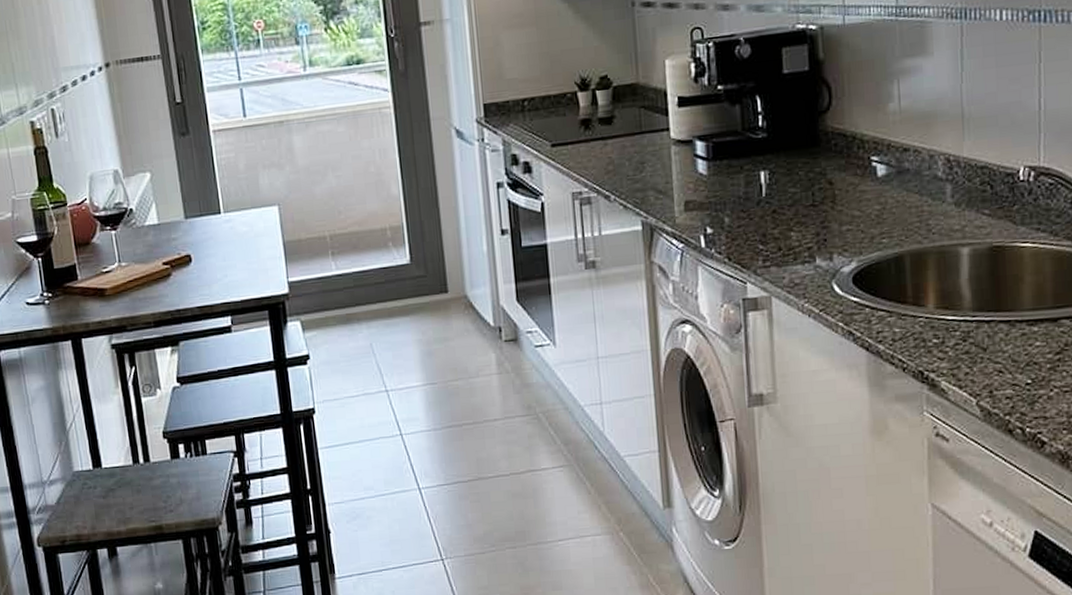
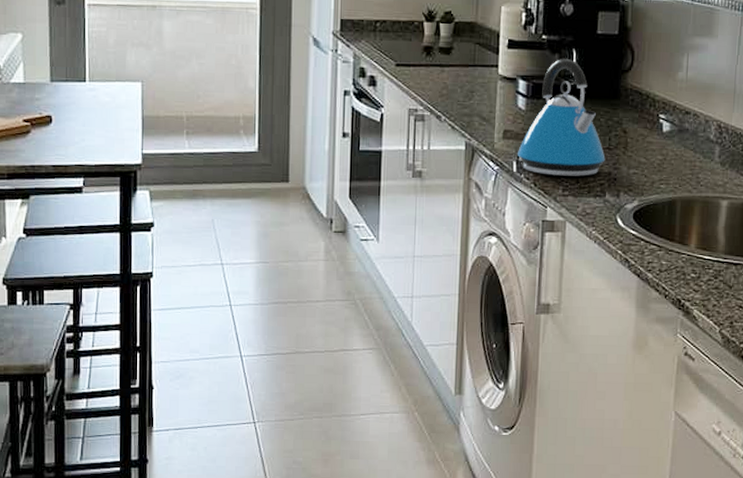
kettle: none [703,107,811,246] -> present [517,58,606,177]

